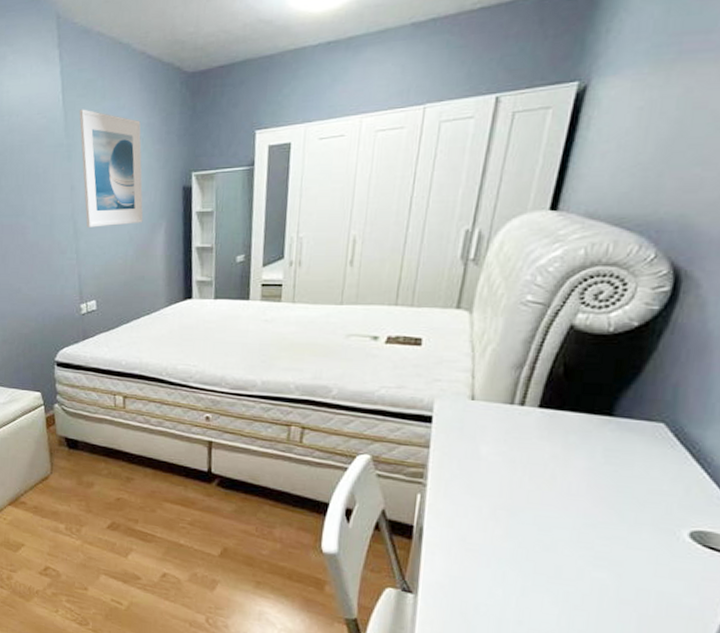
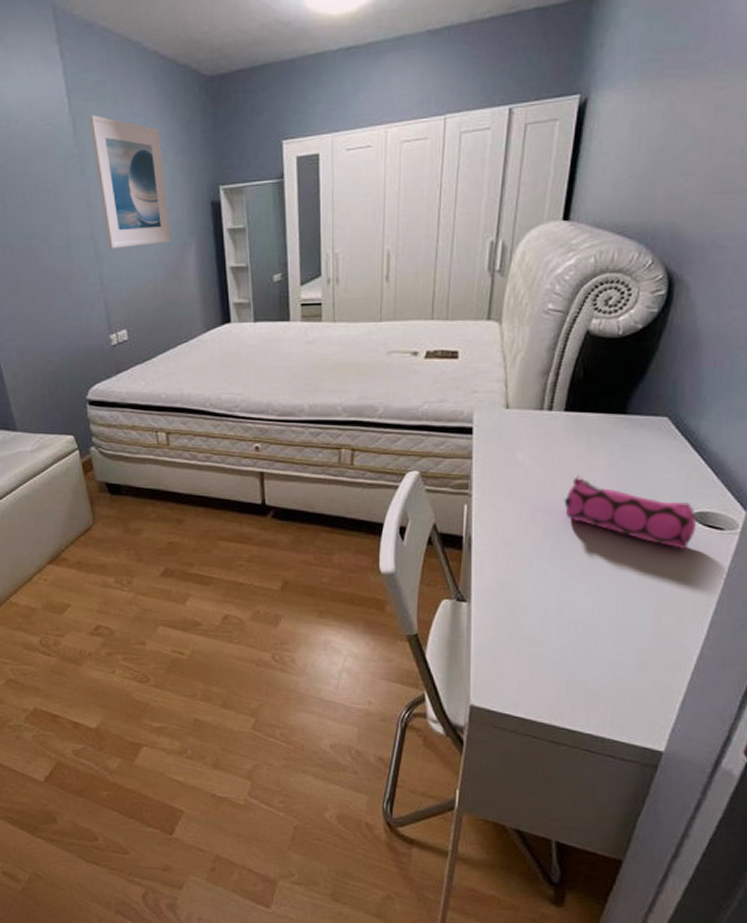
pencil case: none [531,476,694,570] -> present [564,475,696,549]

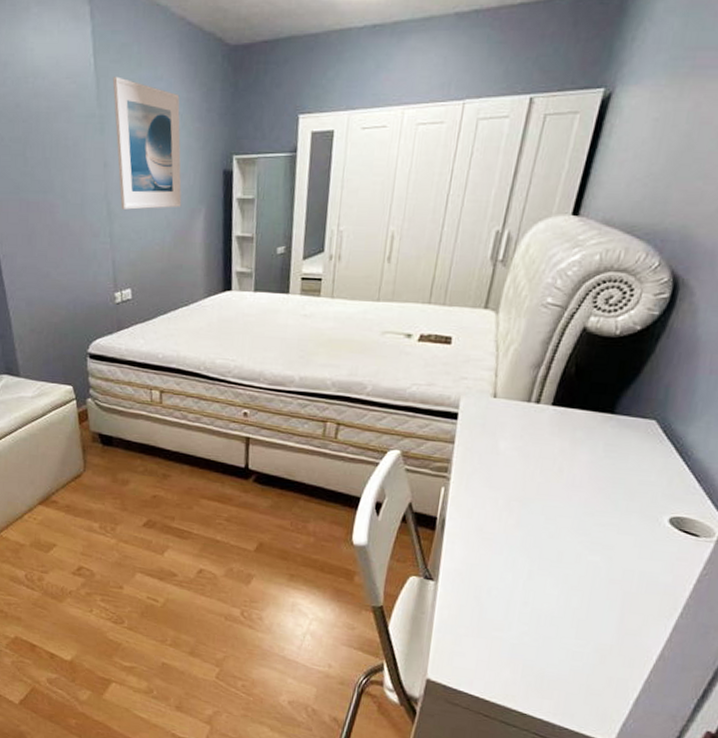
pencil case: present [564,475,696,549] -> none [541,469,673,552]

